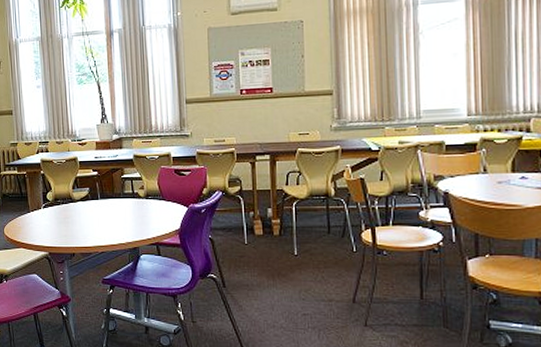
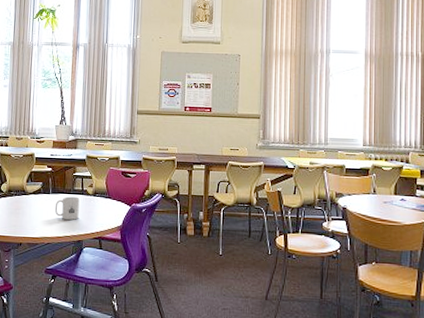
mug: none [105,201,132,226] -> present [54,196,80,220]

